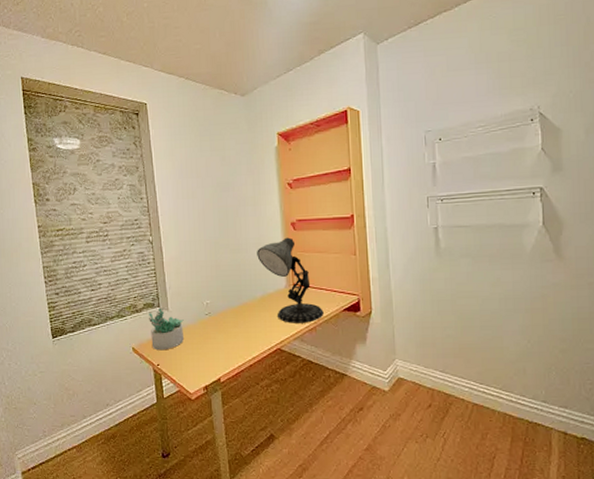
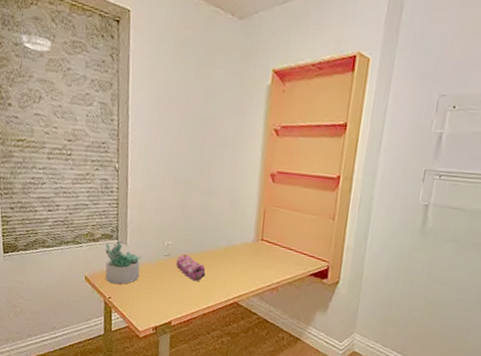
pencil case: none [216,310,246,335] -> present [175,253,206,282]
desk lamp: present [257,237,324,323] -> none [228,188,289,282]

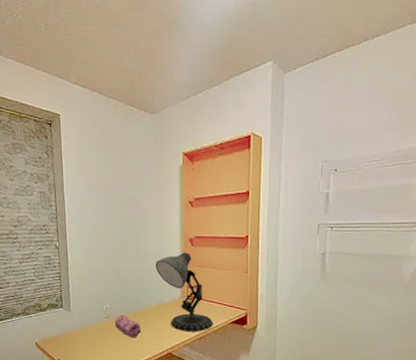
succulent plant: present [105,240,142,285] -> none [52,308,84,348]
desk lamp: none [228,188,289,282] -> present [155,252,213,332]

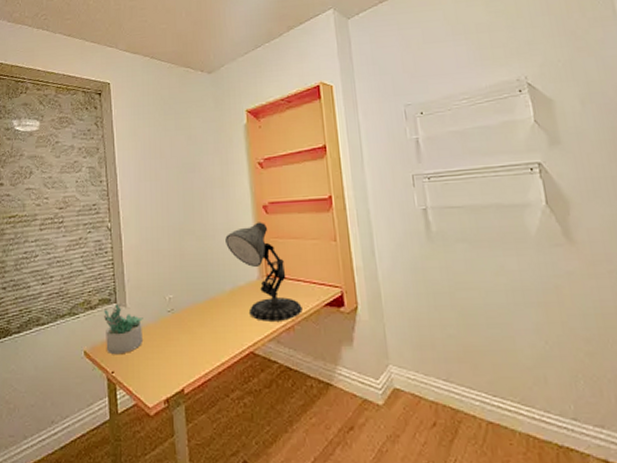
succulent plant: none [52,308,84,348] -> present [104,303,143,355]
pencil case: present [114,314,141,338] -> none [180,305,214,336]

